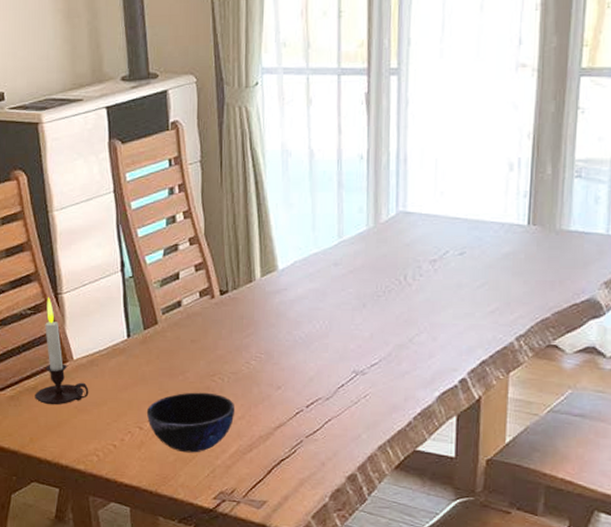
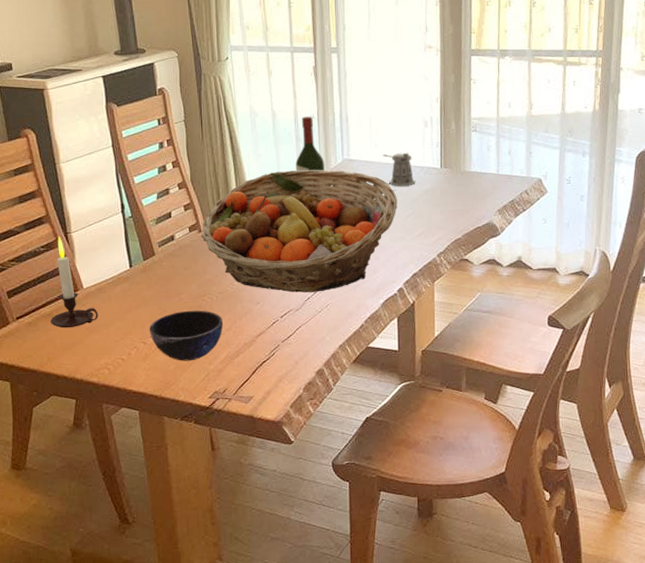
fruit basket: none [214,224,466,378] -> present [201,170,397,293]
wine bottle: none [335,157,373,226] -> present [296,116,325,171]
pepper shaker: none [449,204,493,248] -> present [382,152,416,186]

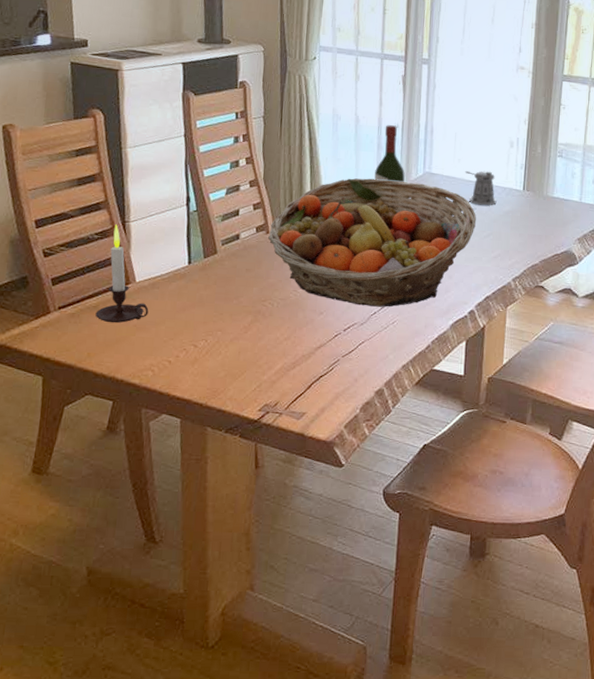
bowl: present [149,310,224,361] -> none [201,315,282,369]

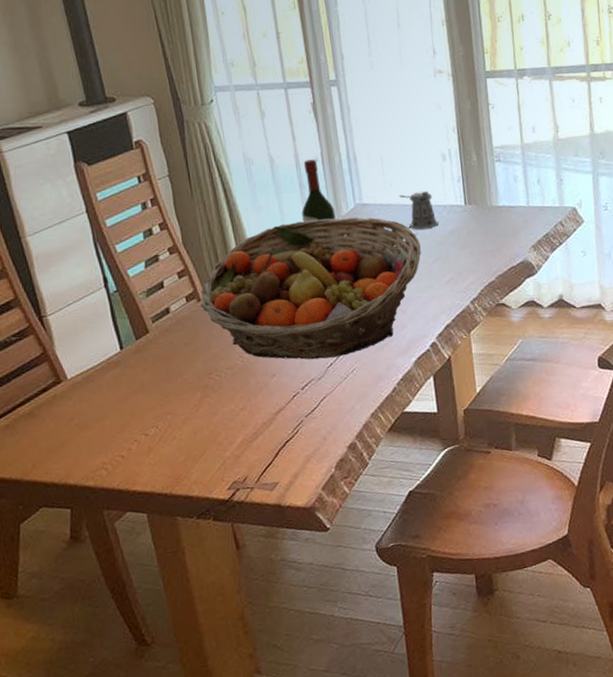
candle: present [95,224,149,323] -> none [31,321,89,428]

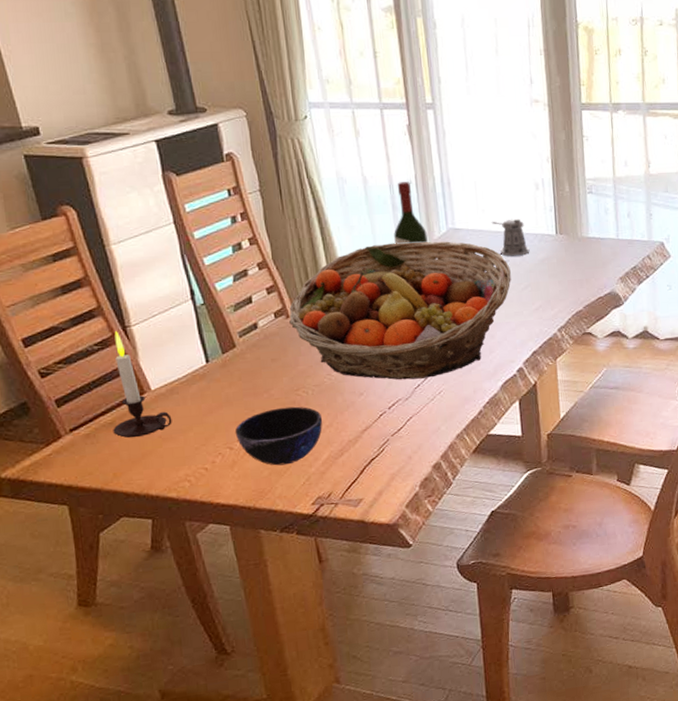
candle: none [31,321,89,428] -> present [113,331,172,438]
bowl: none [149,390,236,451] -> present [234,406,323,466]

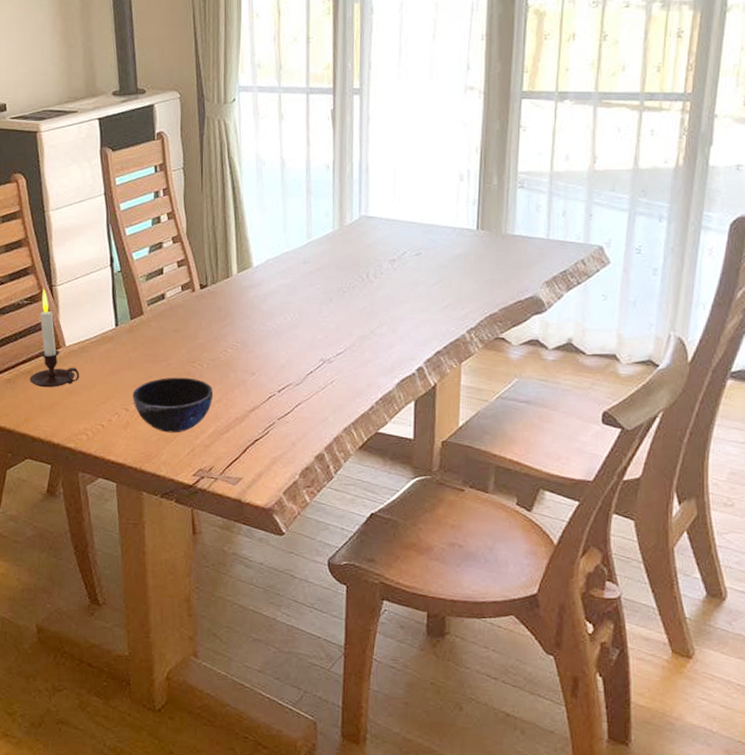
fruit basket: present [289,241,511,380] -> none [194,226,422,366]
wine bottle: present [394,182,428,244] -> none [305,166,338,228]
pepper shaker: present [491,218,530,257] -> none [407,210,446,249]

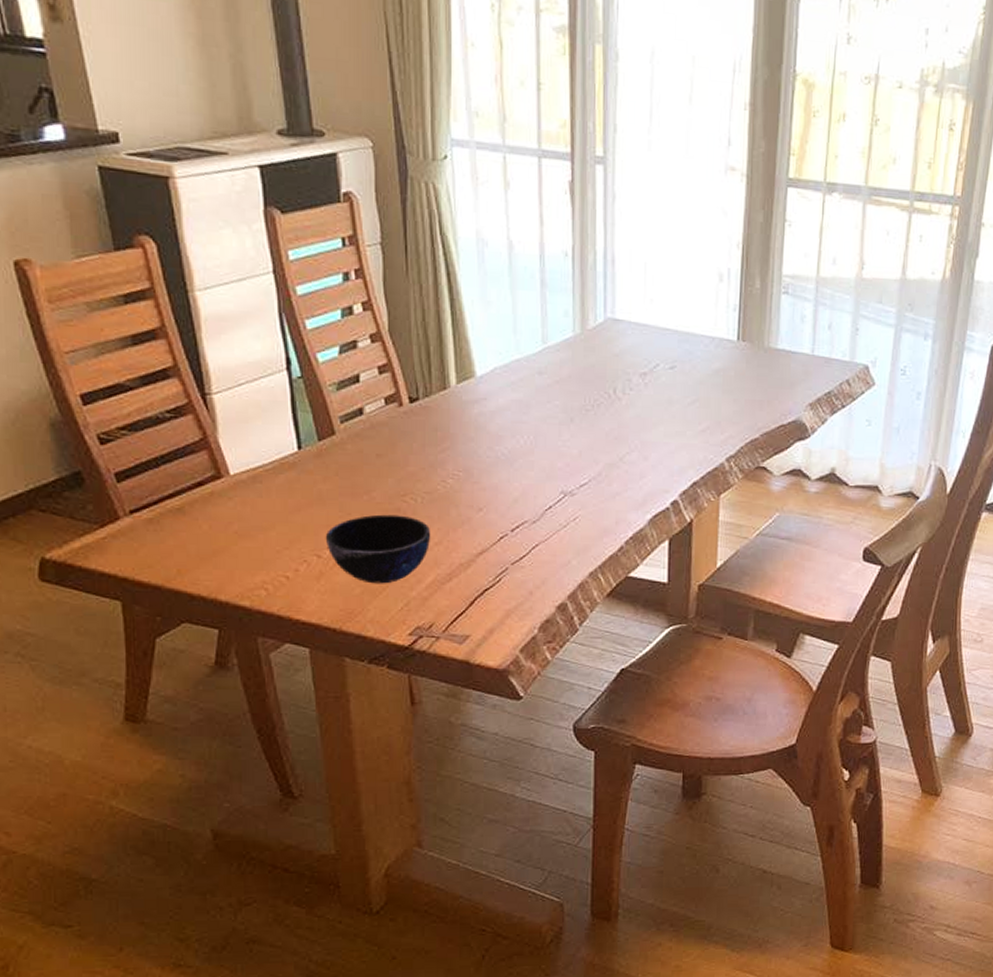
candle: present [30,289,80,388] -> none [181,398,252,530]

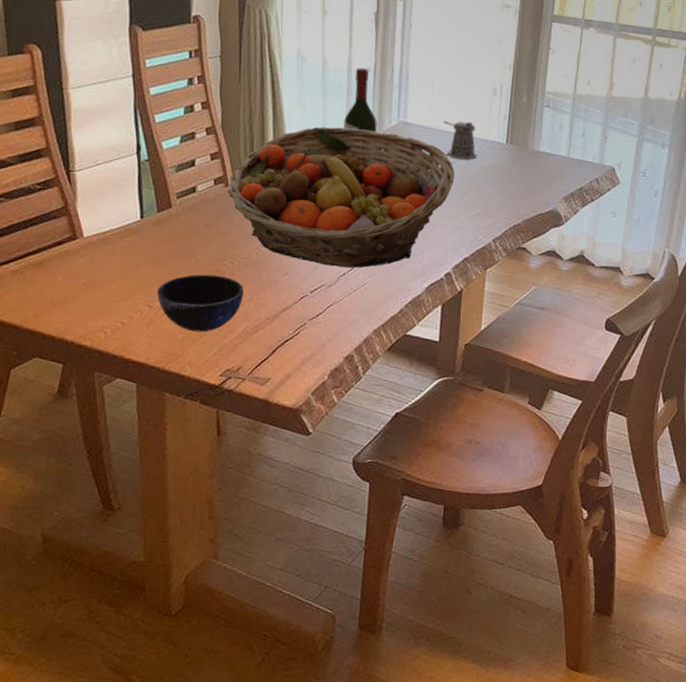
fruit basket: none [402,327,677,500] -> present [228,127,455,268]
wine bottle: none [539,252,580,332] -> present [343,68,377,132]
pepper shaker: none [659,314,703,362] -> present [443,120,477,160]

